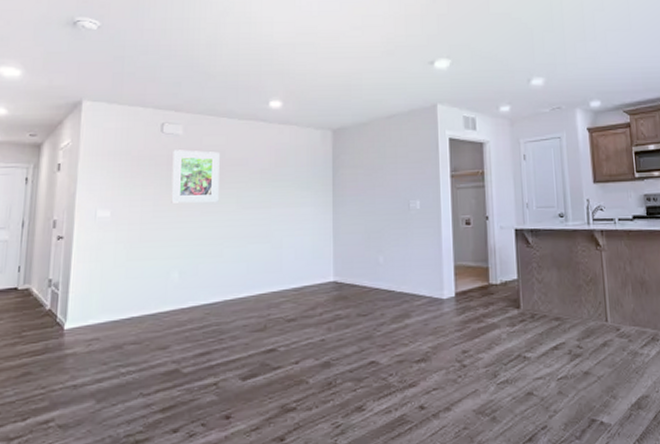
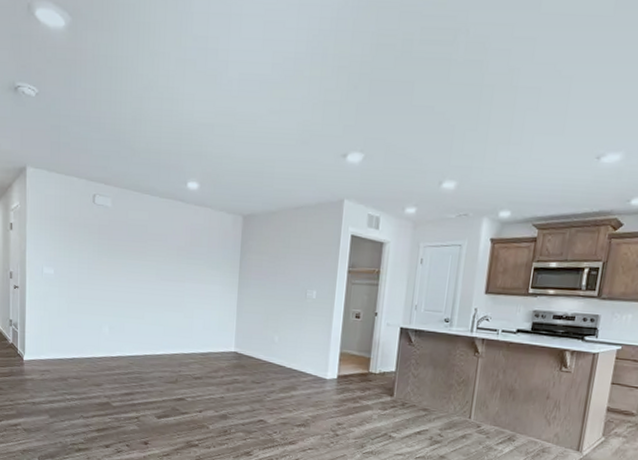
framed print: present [171,150,220,203] -> none [102,221,143,271]

